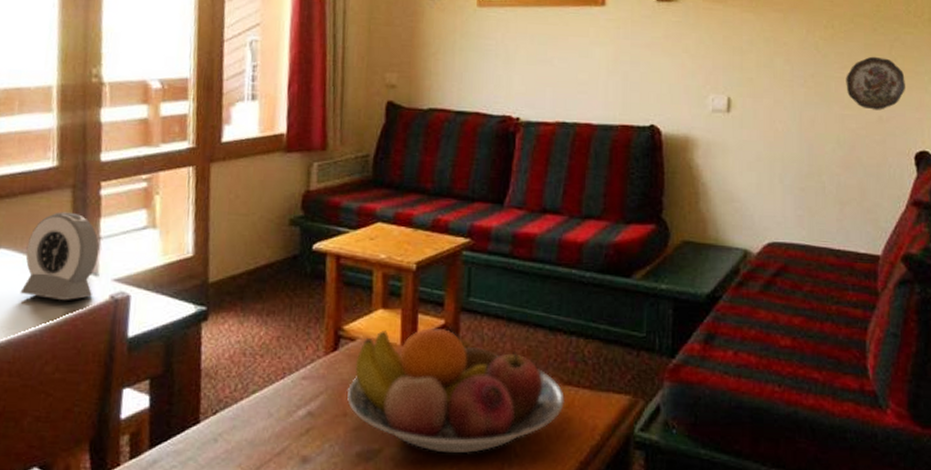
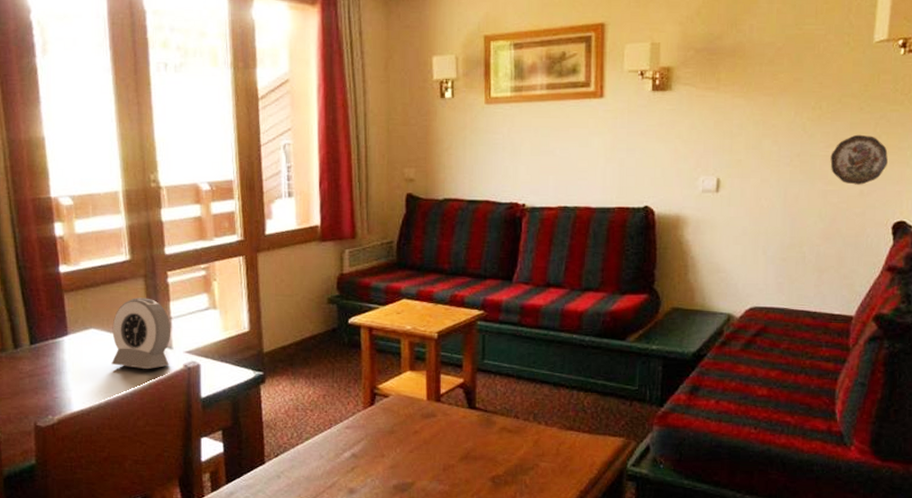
fruit bowl: present [347,328,565,454] -> none [383,386,567,486]

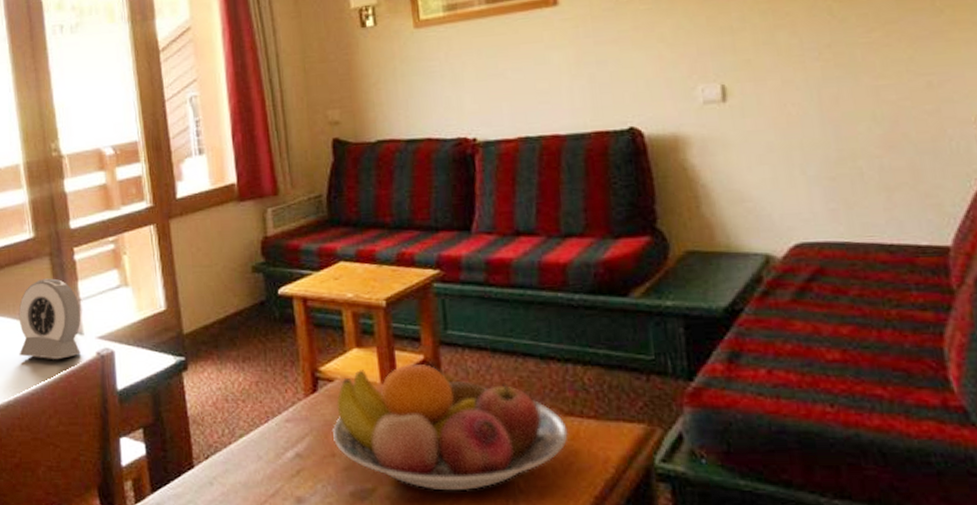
fruit bowl: none [383,386,567,486] -> present [331,364,569,491]
decorative plate: present [830,134,888,185] -> none [874,11,961,75]

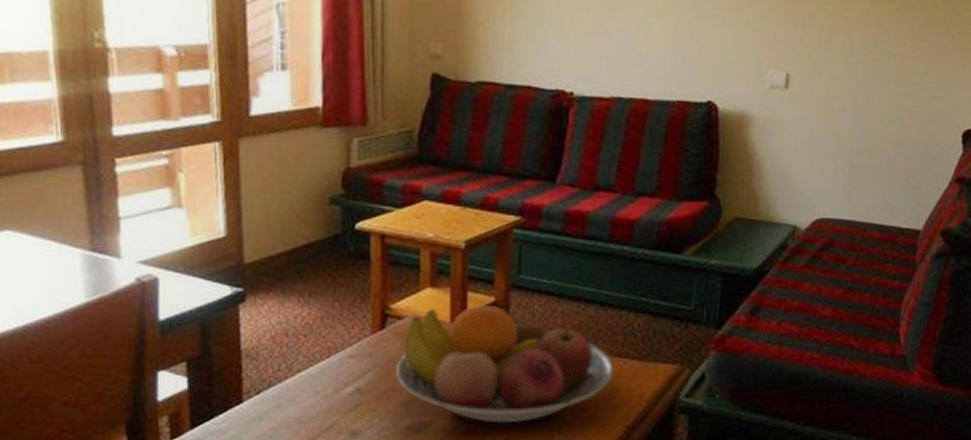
alarm clock: present [18,278,81,359] -> none [33,191,120,284]

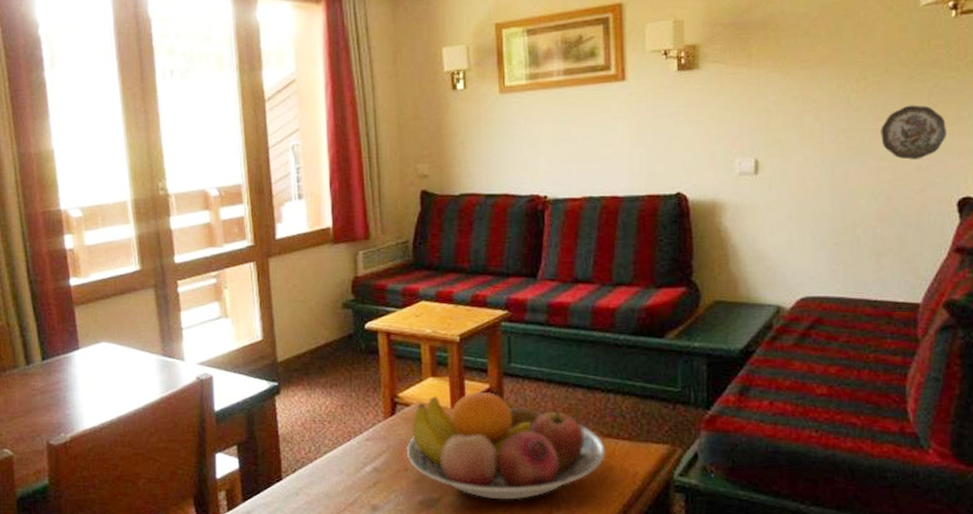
decorative plate: none [903,33,961,88] -> present [880,105,946,160]

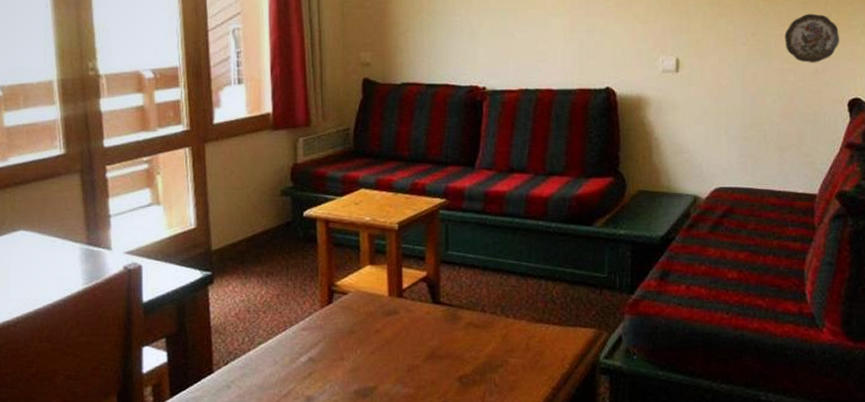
fruit bowl: present [406,392,606,500] -> none [342,280,537,387]

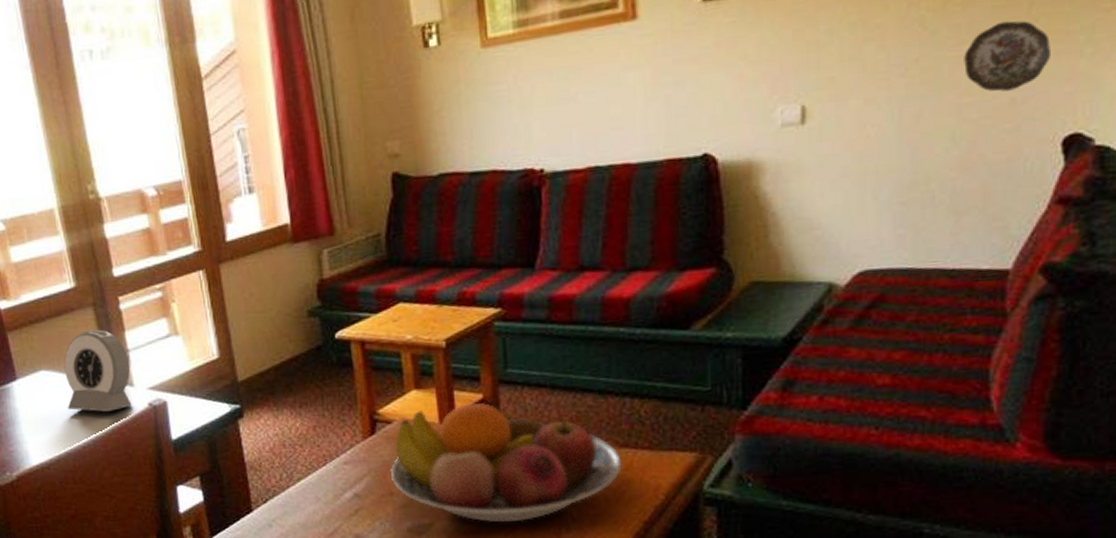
alarm clock: none [42,195,110,273] -> present [64,329,132,412]
fruit bowl: none [342,280,537,387] -> present [390,403,622,523]

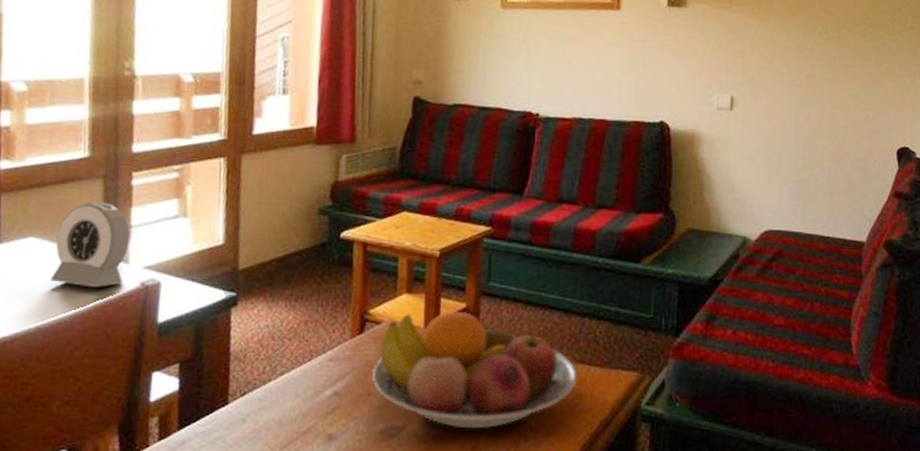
decorative plate: present [964,20,1050,92] -> none [837,60,890,110]

